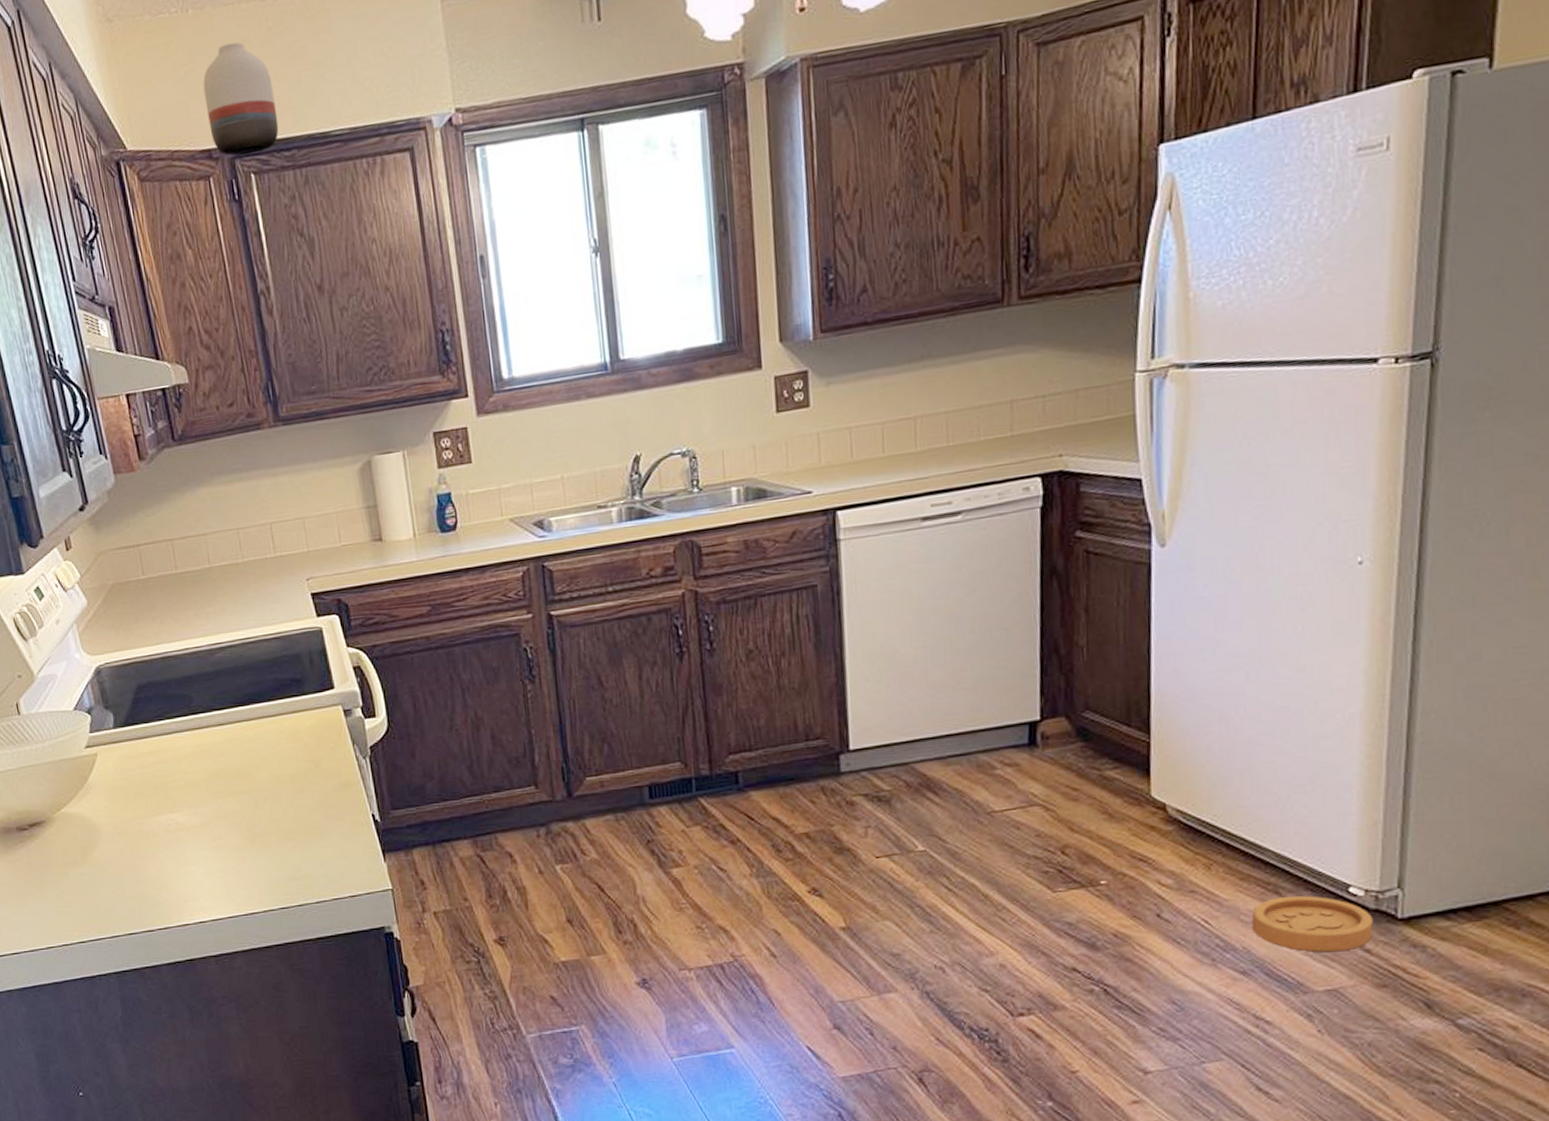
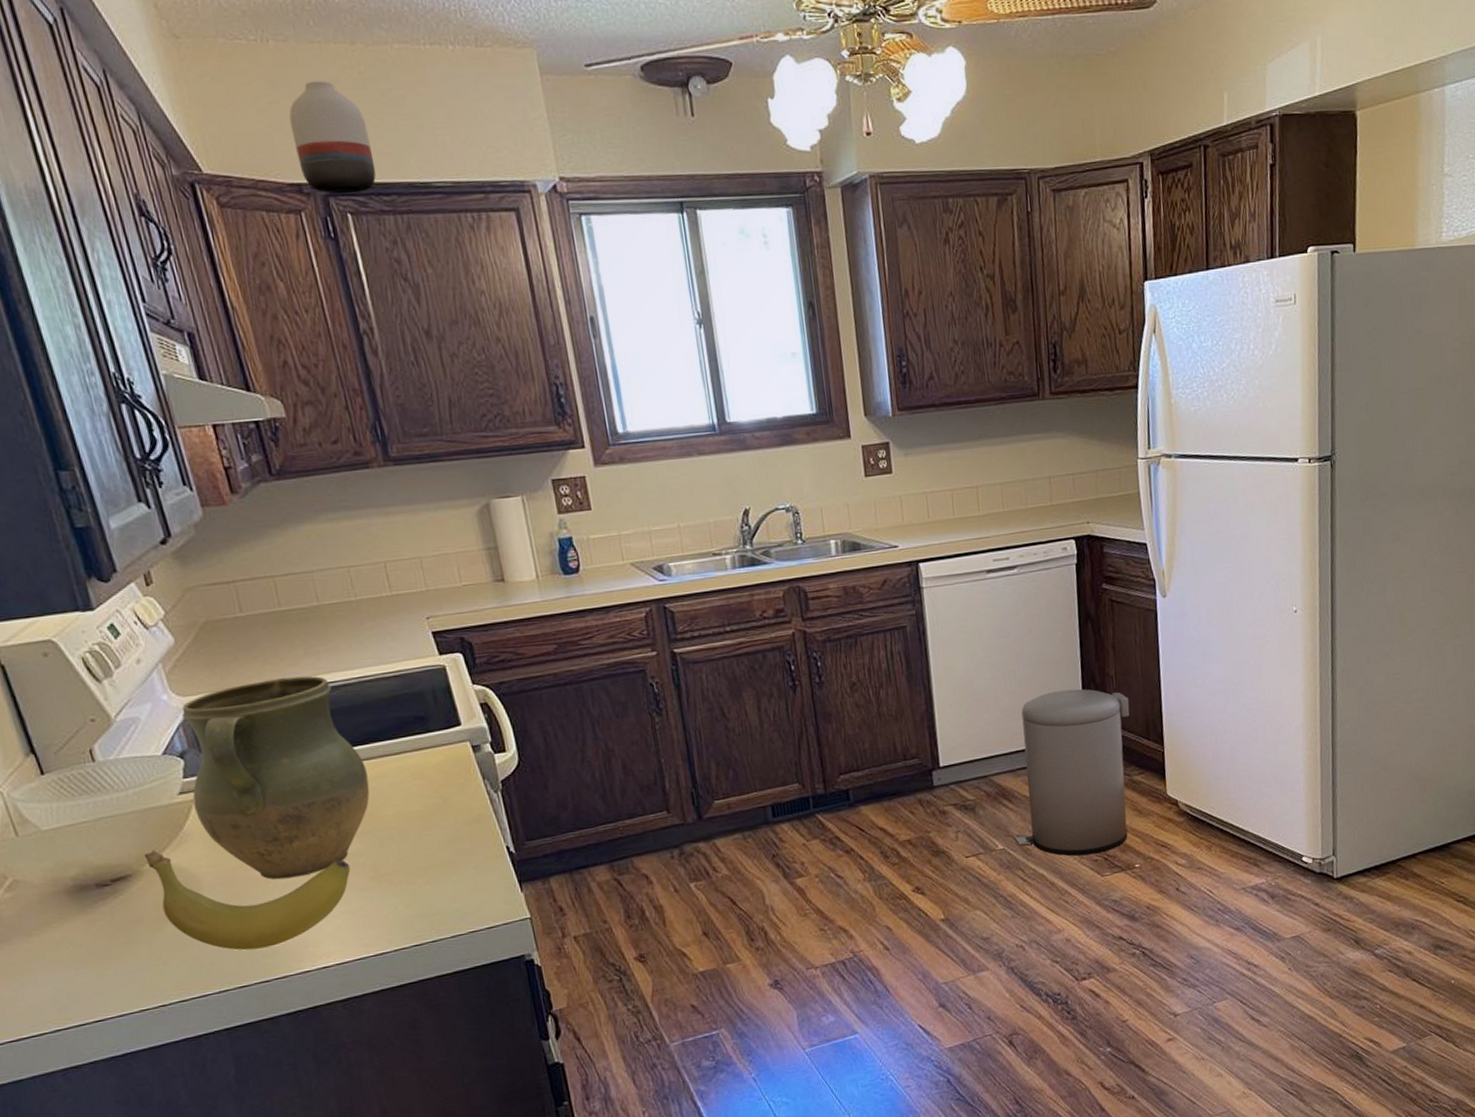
banana: none [55,798,228,900] -> present [144,849,351,951]
ceramic jug: none [91,637,248,834] -> present [182,676,370,880]
pedal bin: none [937,661,1105,865] -> present [1013,689,1130,856]
pet bowl: present [1251,895,1373,953] -> none [1240,865,1320,909]

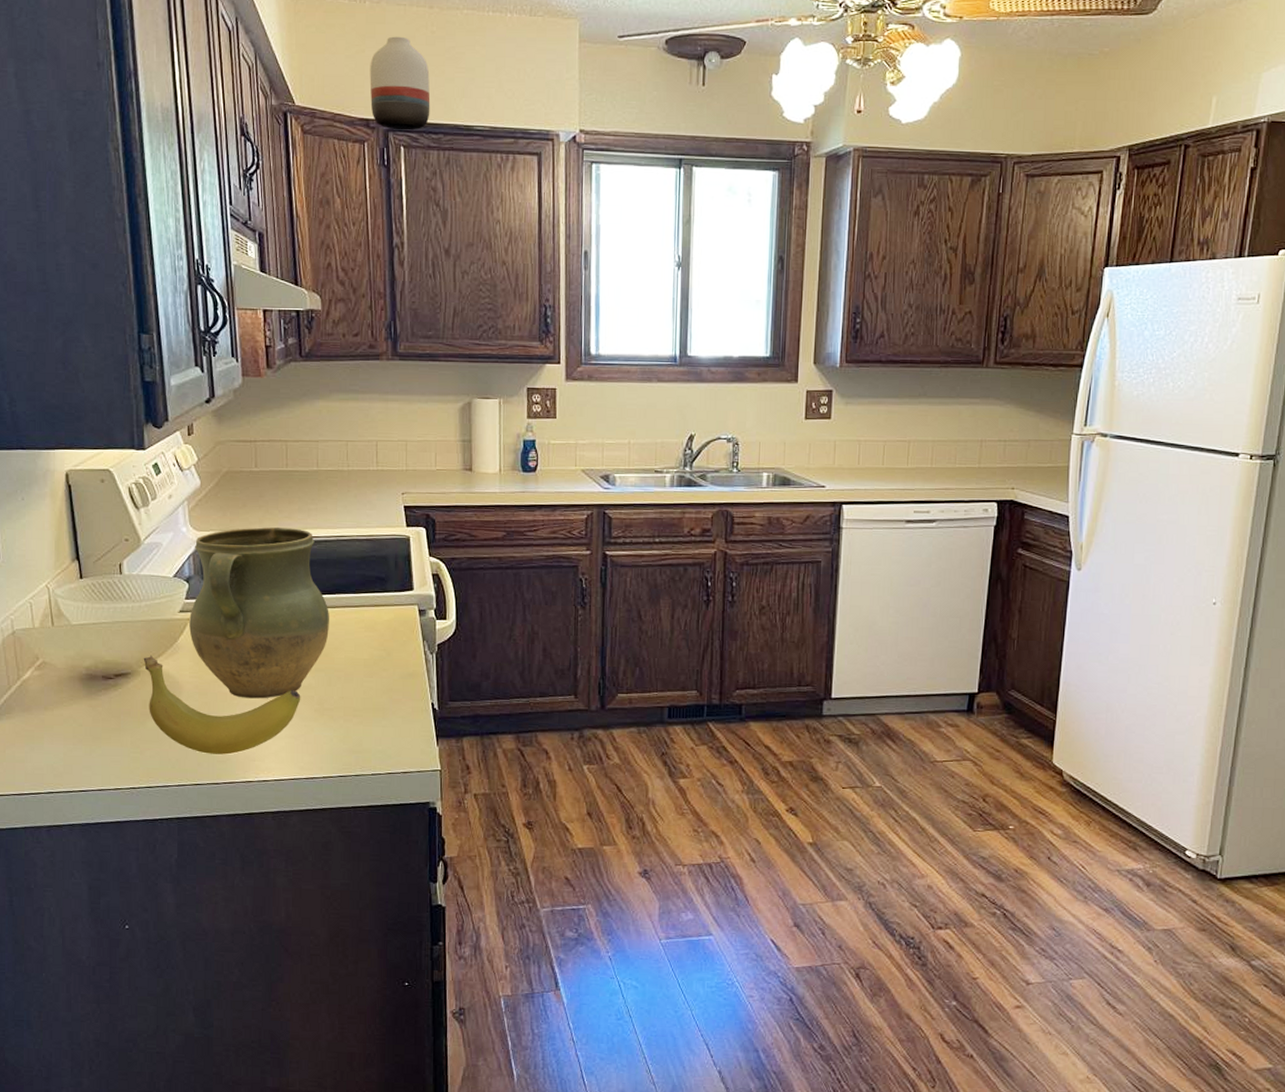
pedal bin: present [1013,689,1130,856] -> none [891,644,1028,808]

